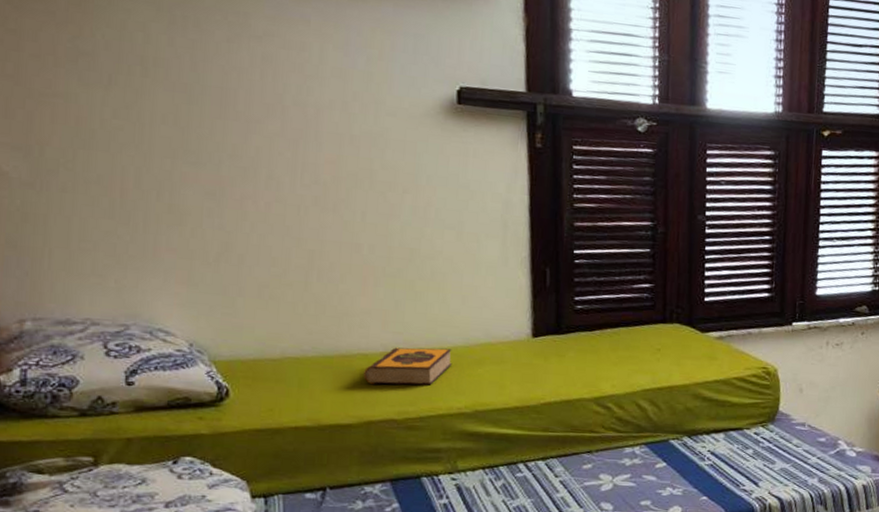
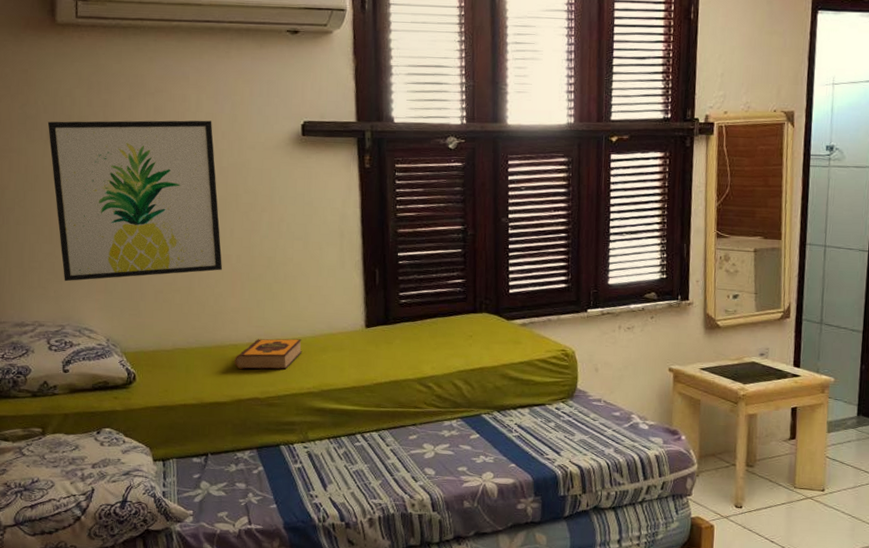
wall art: none [109,61,351,269] -> present [47,120,223,282]

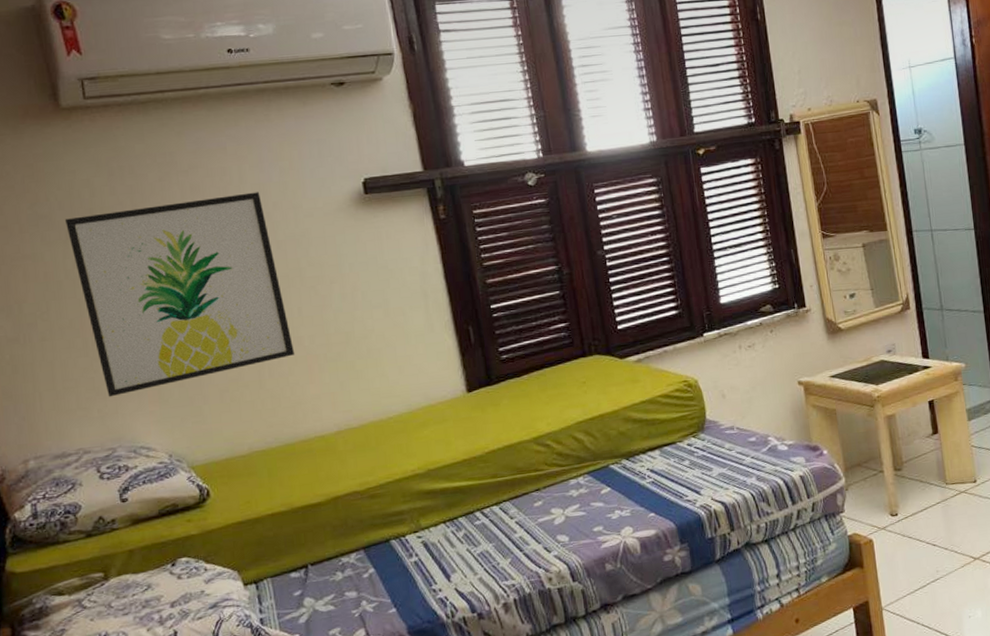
hardback book: present [235,338,303,370] -> none [323,417,400,463]

